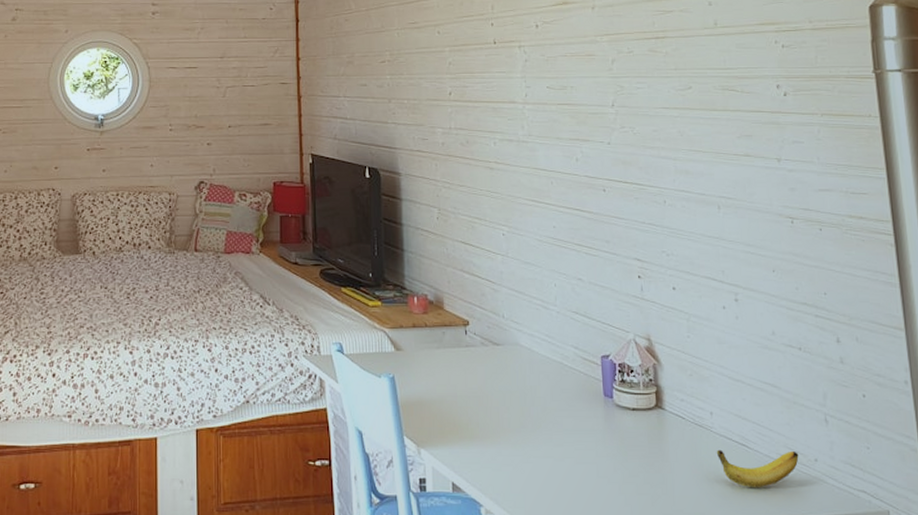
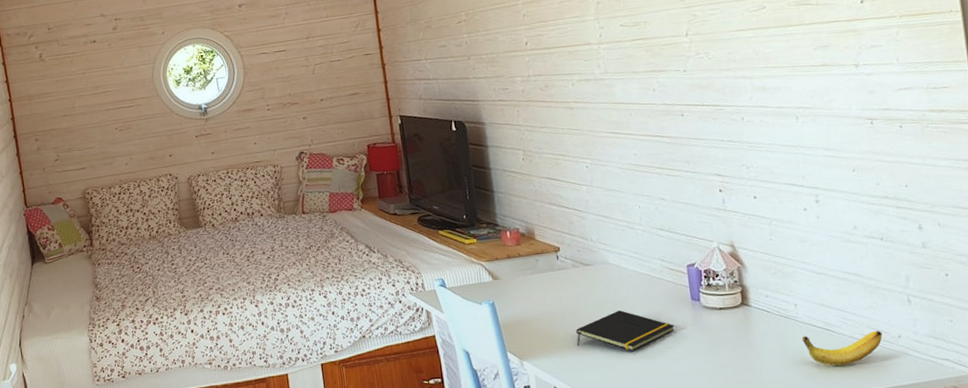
notepad: none [480,400,585,449] -> present [576,310,675,351]

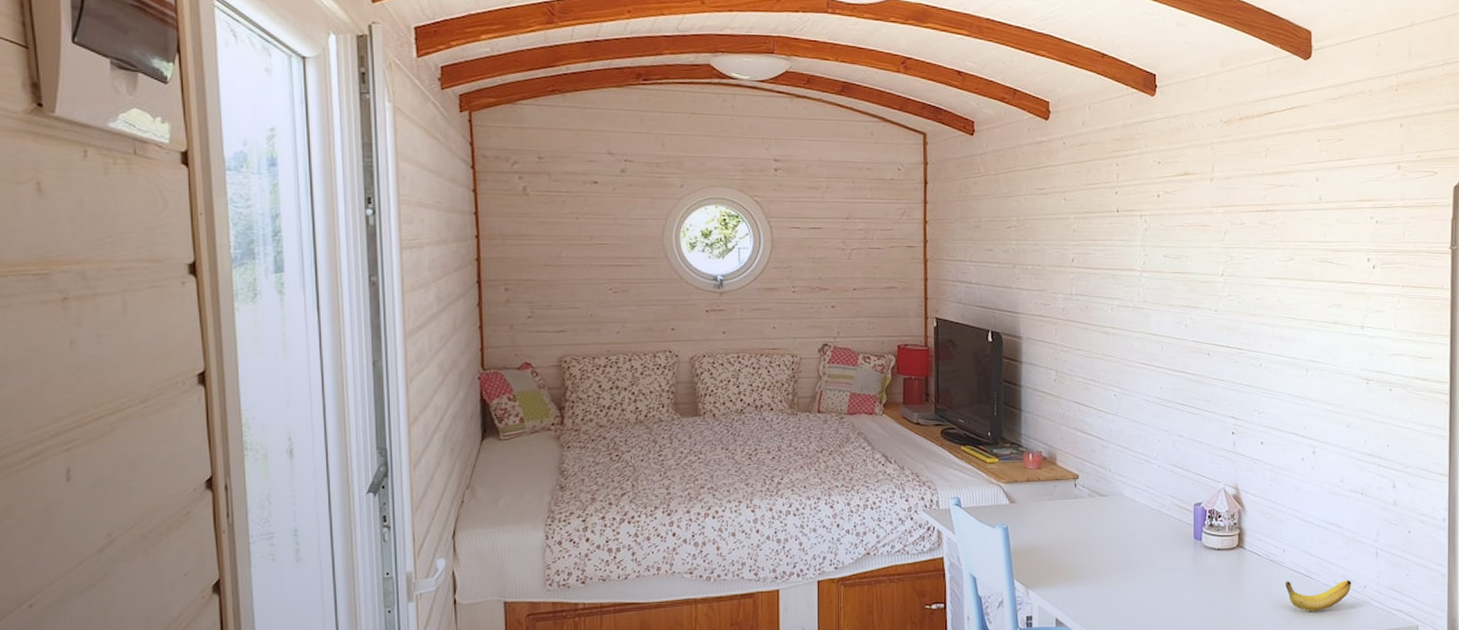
notepad: present [576,310,675,351] -> none [1084,544,1176,586]

